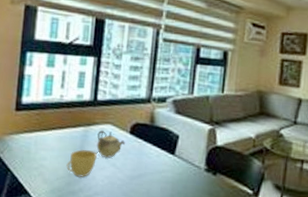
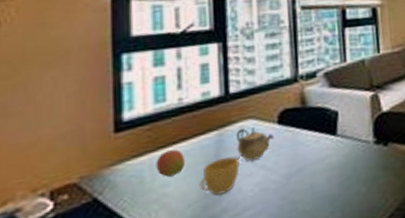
fruit: none [39,133,60,154] -> present [156,149,186,177]

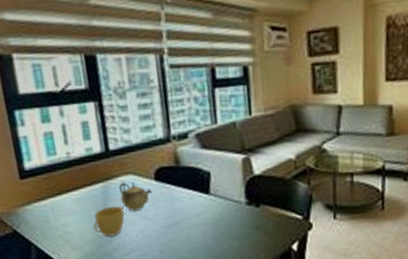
fruit: present [156,149,186,177] -> none [56,197,80,219]

